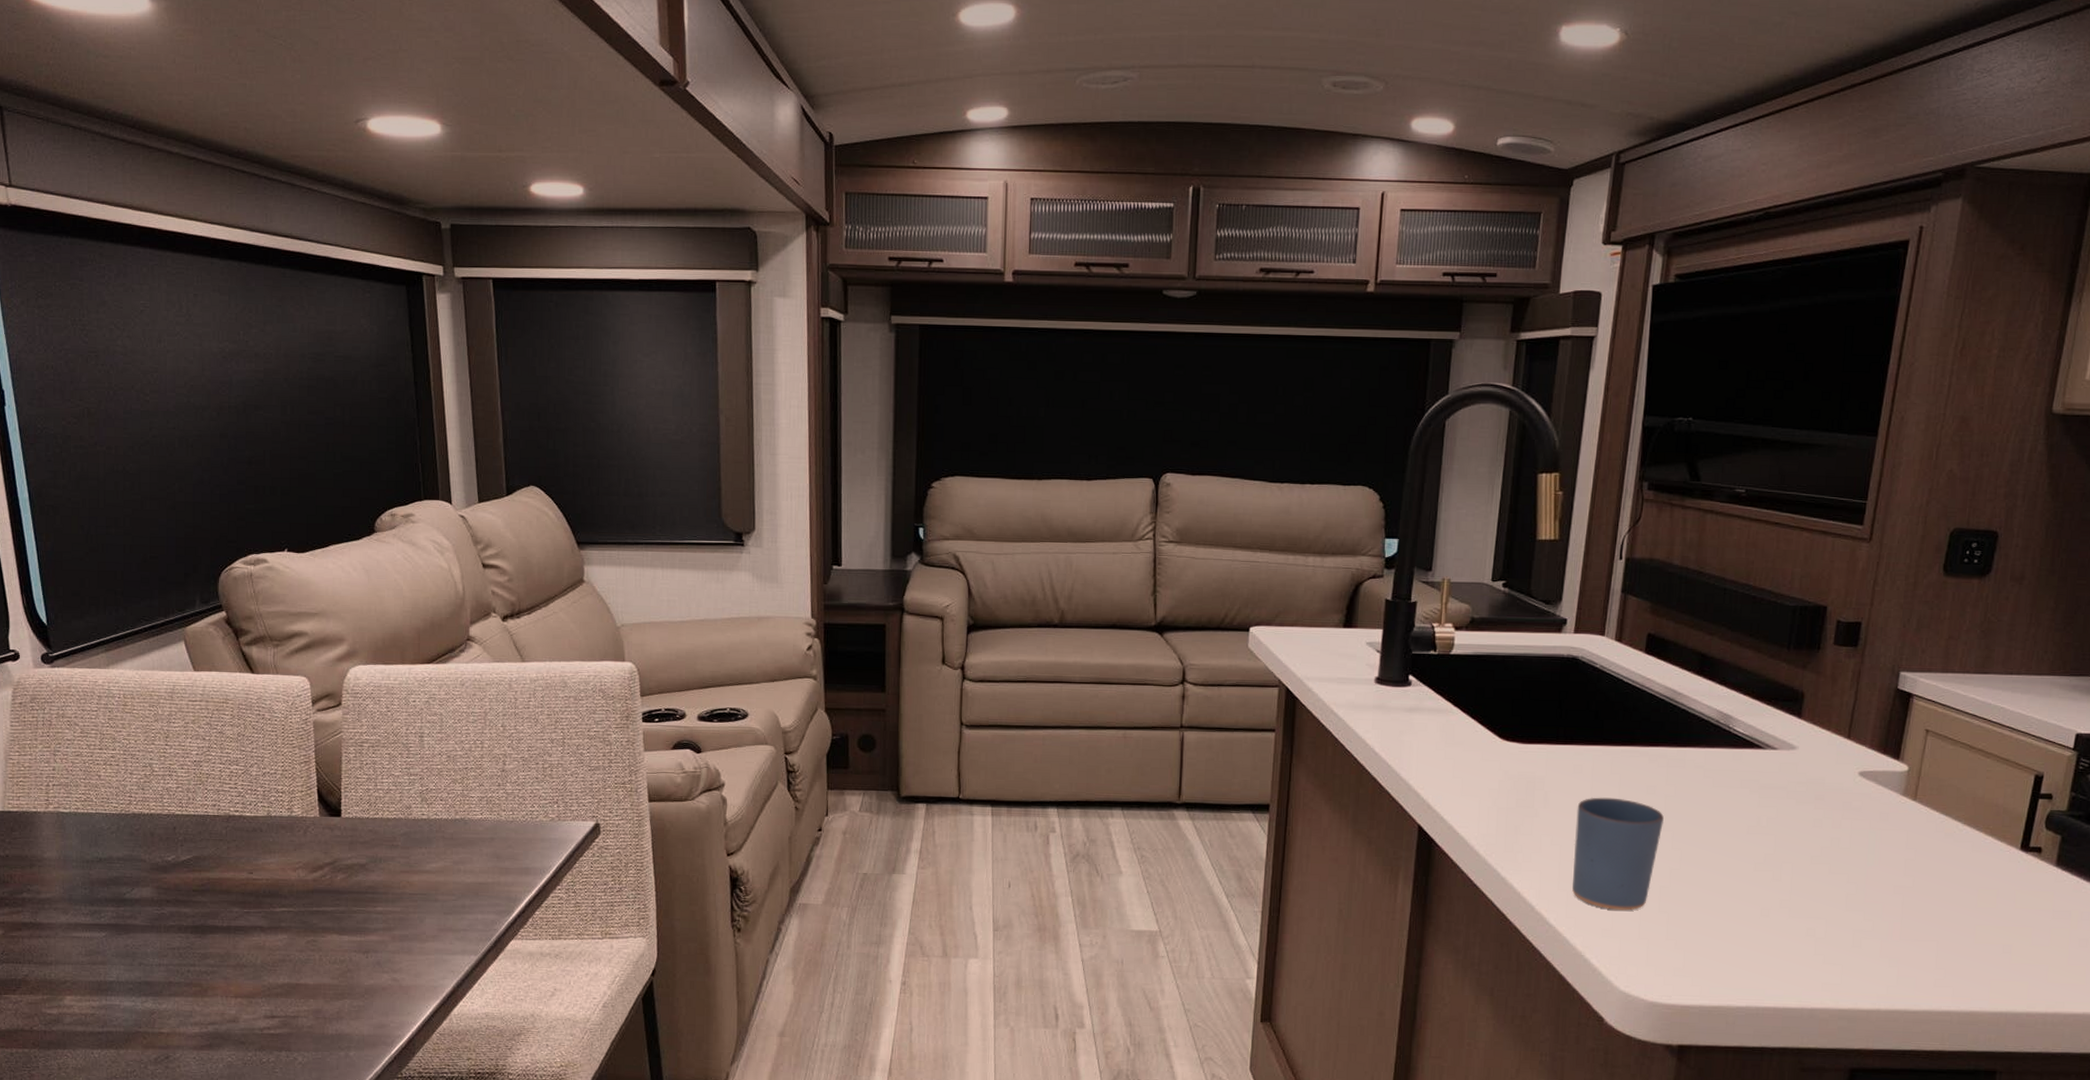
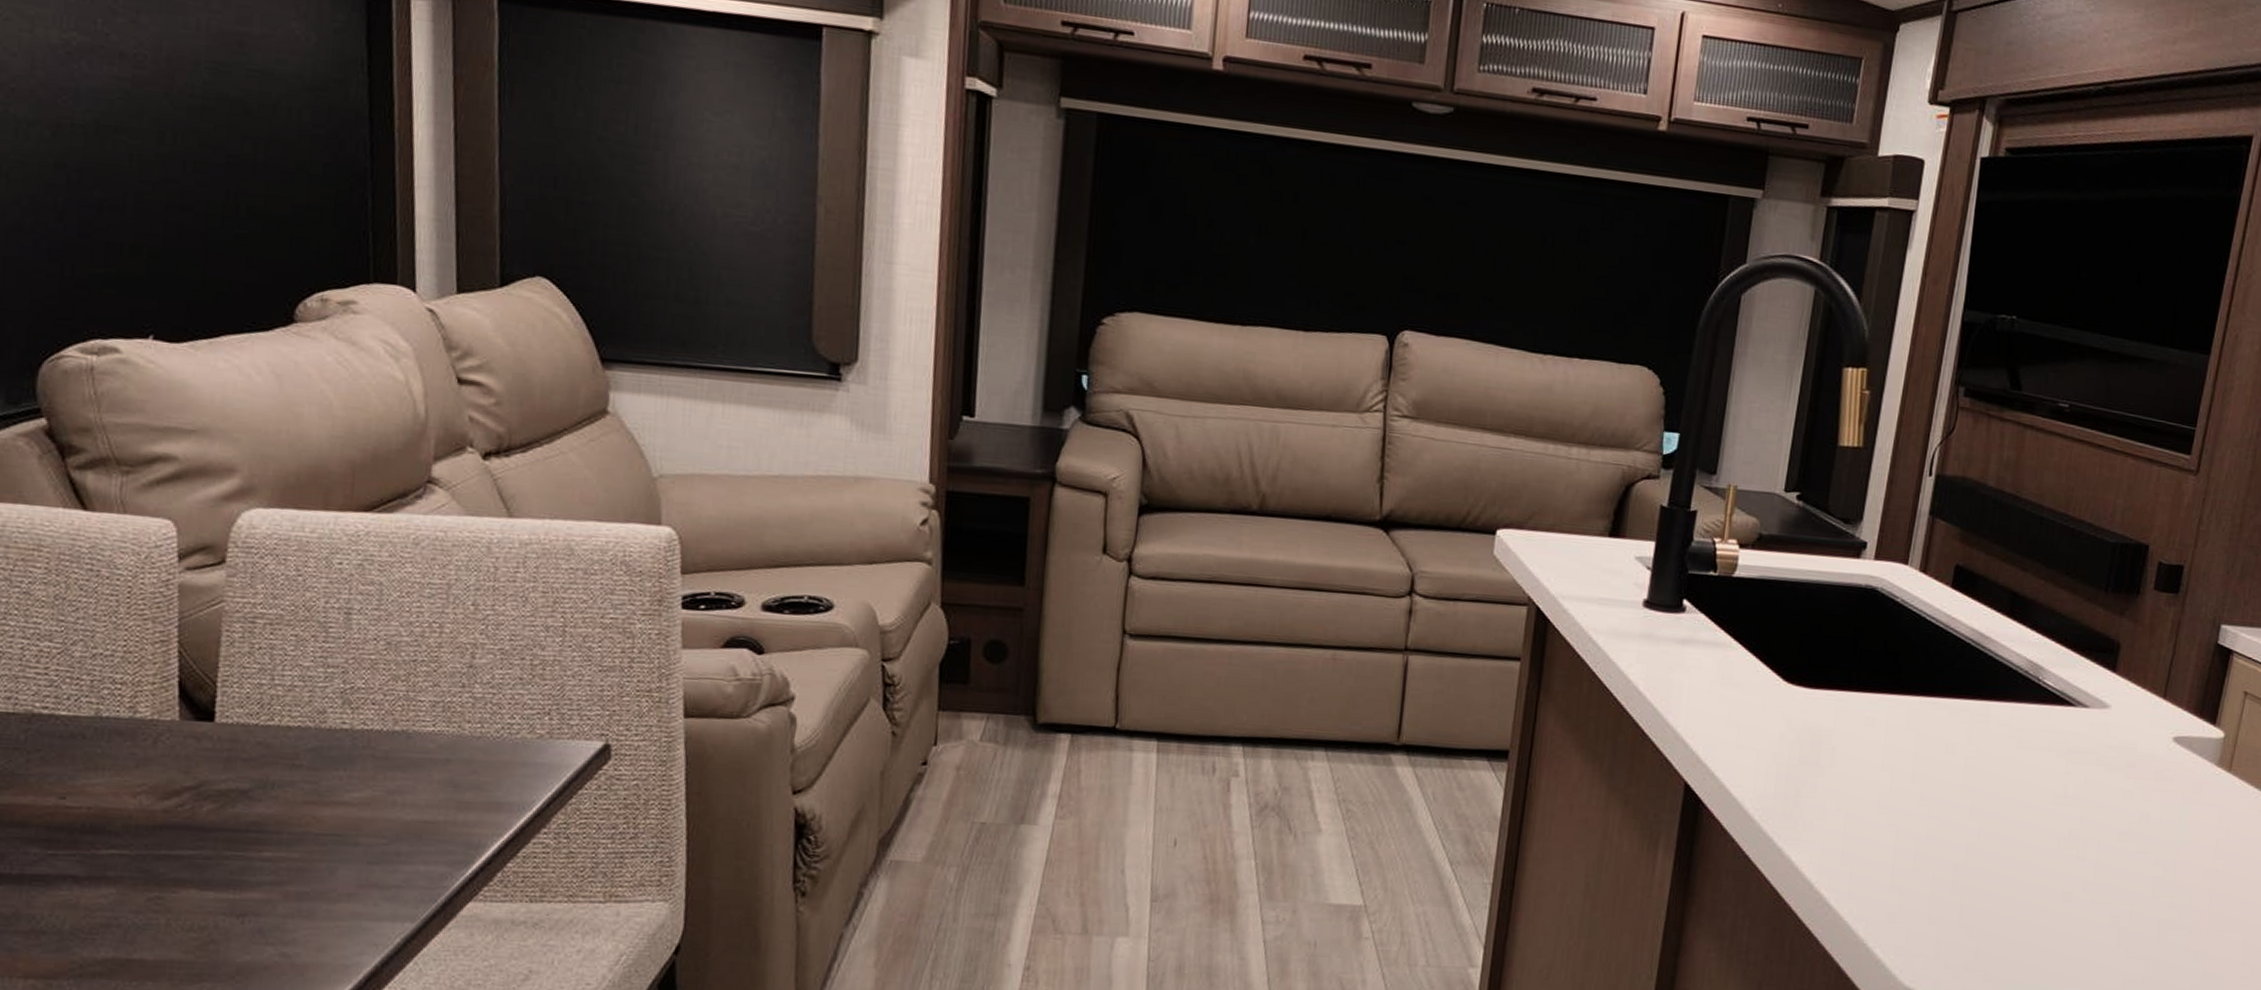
mug: present [1572,797,1664,911] -> none [1857,755,1963,891]

